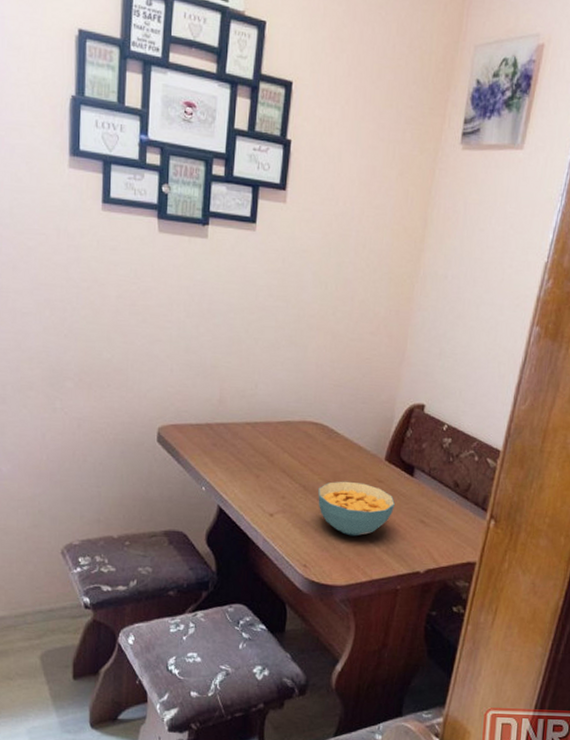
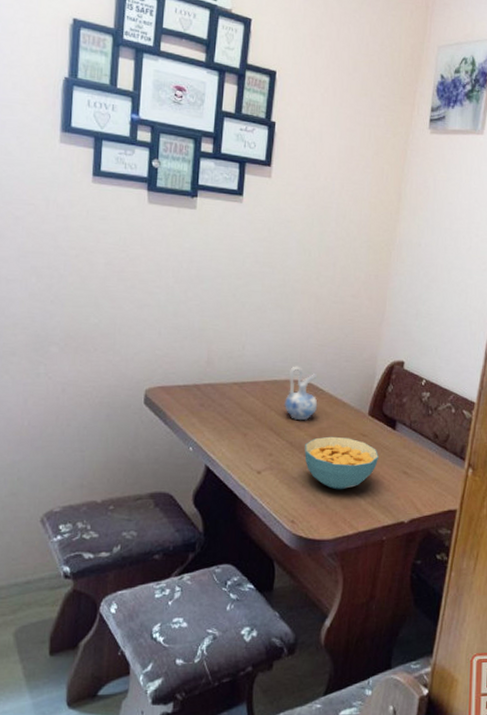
ceramic pitcher: none [297,406,333,464] -> present [283,366,318,421]

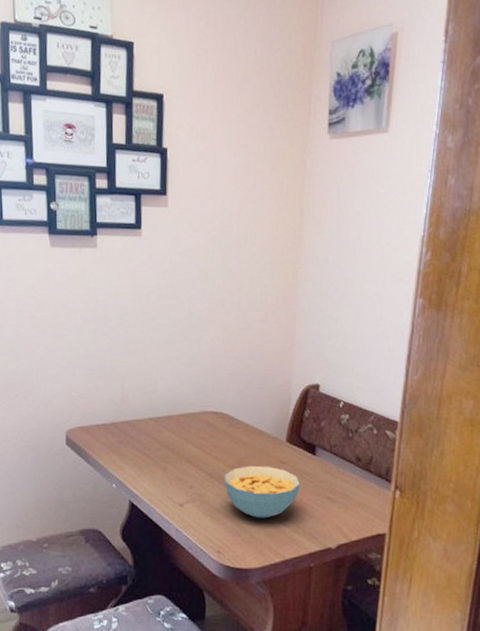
ceramic pitcher: present [283,366,318,421] -> none [200,397,234,452]

